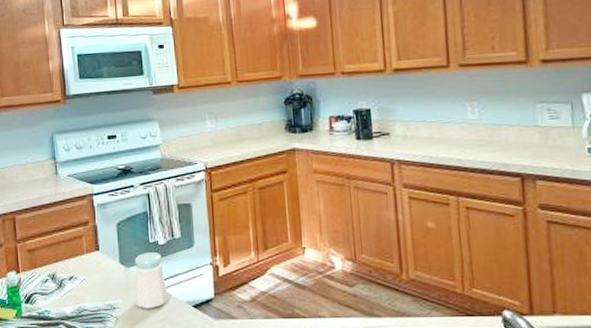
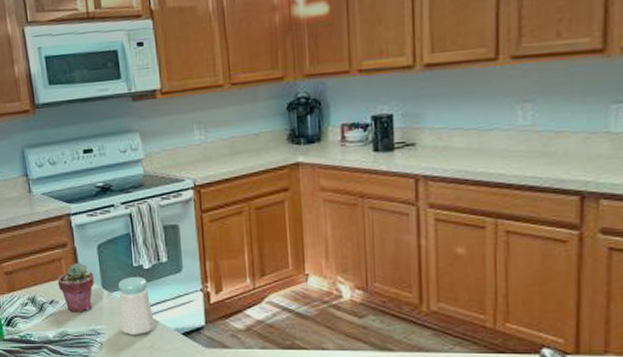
potted succulent: none [77,240,112,288] -> present [57,263,94,313]

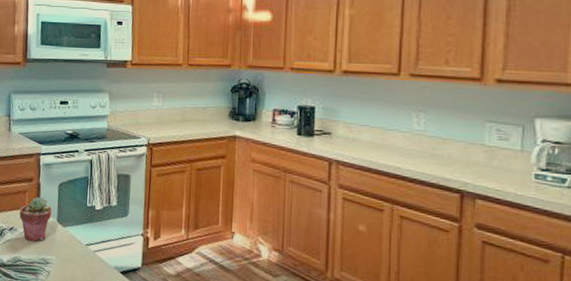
salt shaker: present [117,276,155,336] -> none [68,215,98,269]

